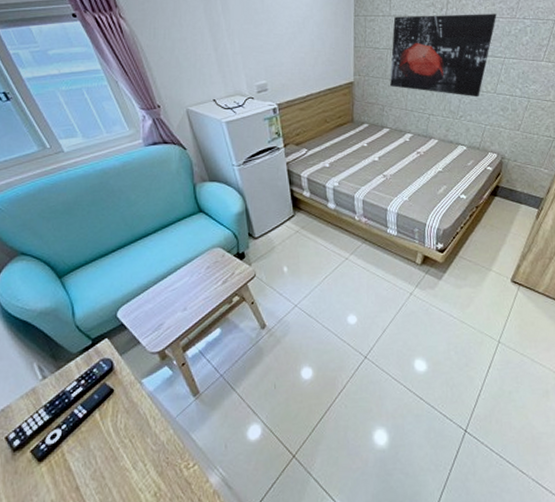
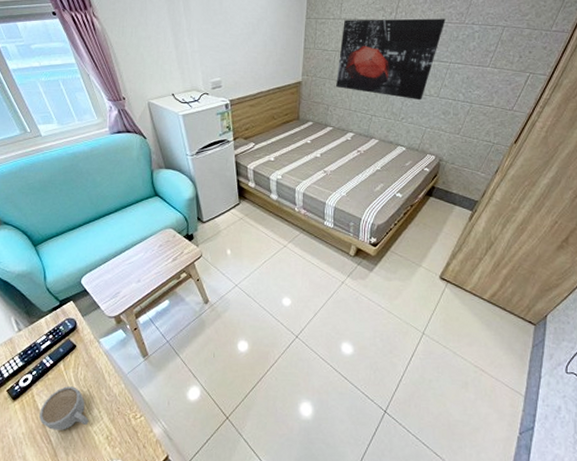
mug: none [72,438,133,493] -> present [39,386,89,430]

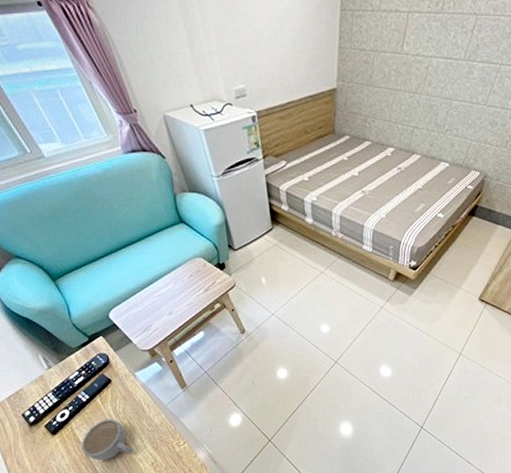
wall art: present [336,18,446,101] -> none [375,10,498,110]

